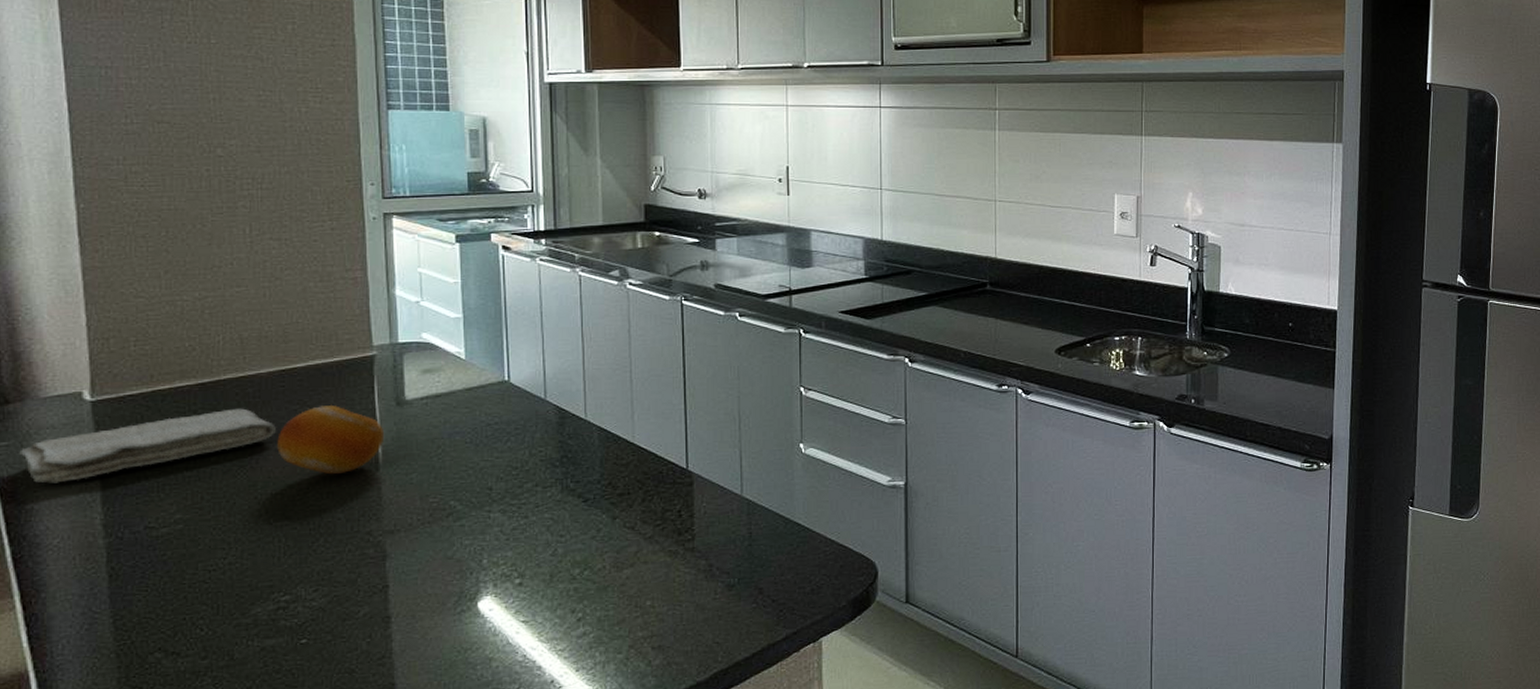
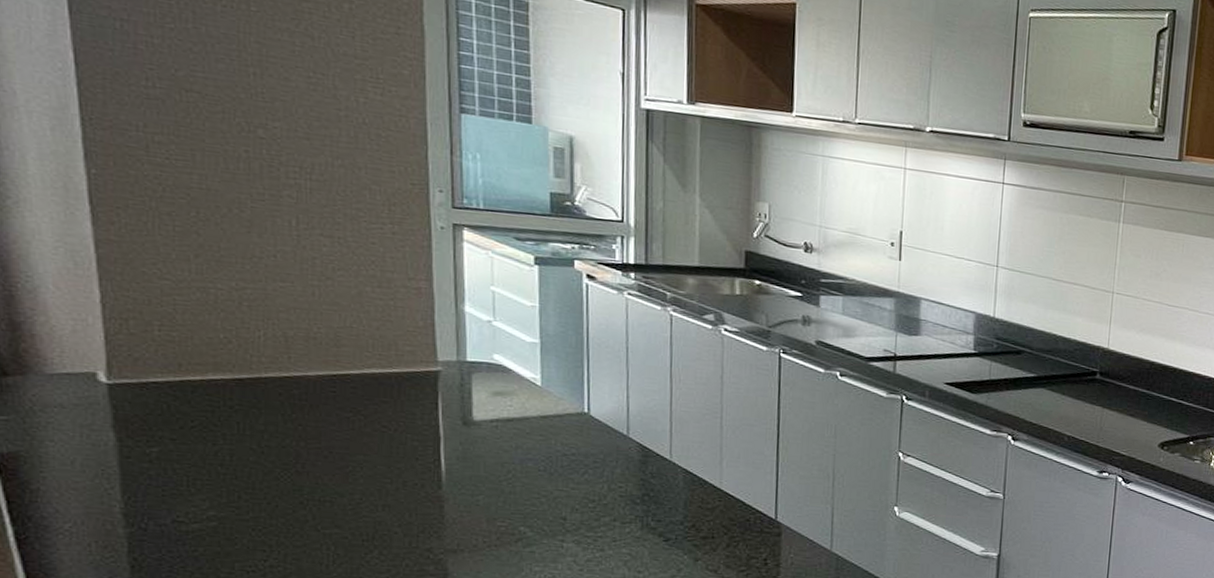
washcloth: present [19,408,277,484] -> none [21,409,327,466]
fruit: present [277,404,385,475] -> none [326,416,449,488]

